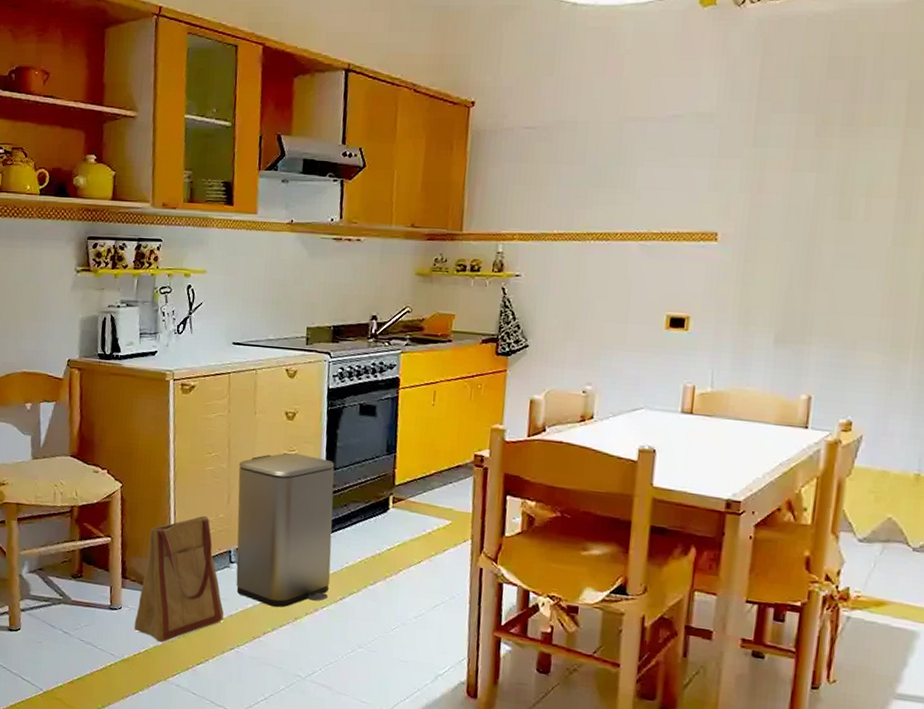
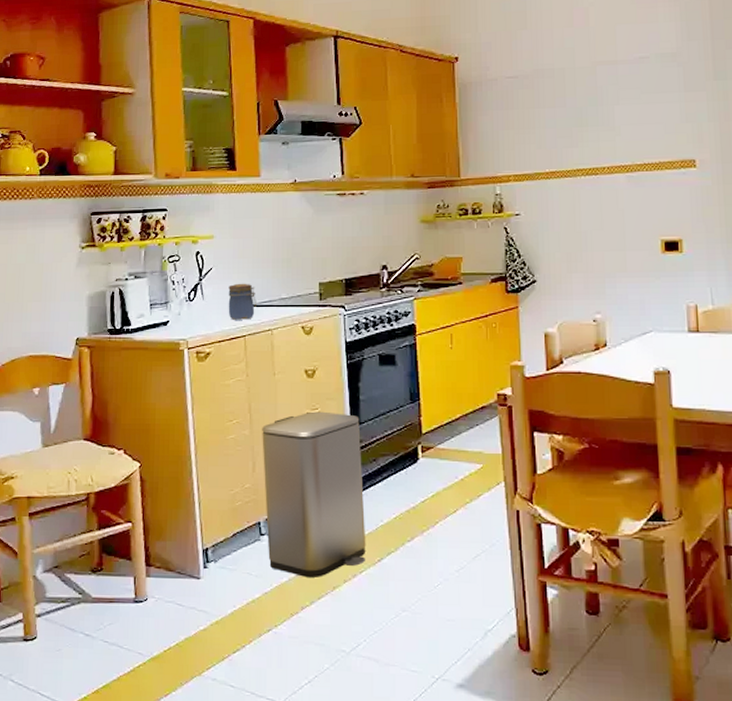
shopping bag: present [134,516,224,643] -> none [162,488,258,633]
jar: none [215,320,244,357] -> present [228,283,256,320]

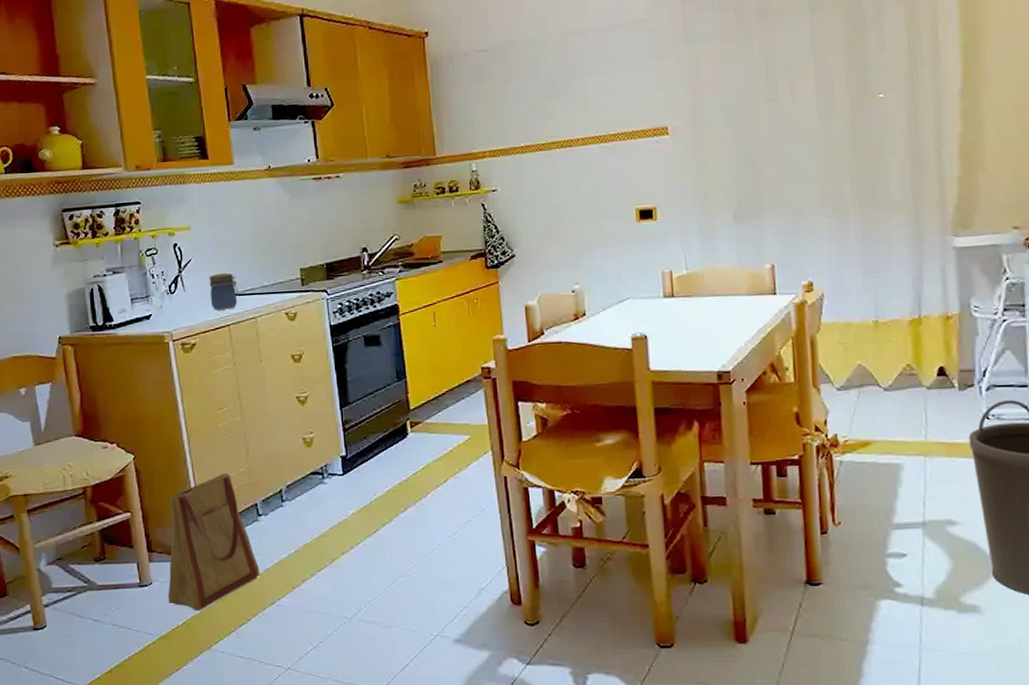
shopping bag: none [162,488,258,633] -> present [167,473,260,612]
pedal bin: present [262,411,366,579] -> none [253,394,362,553]

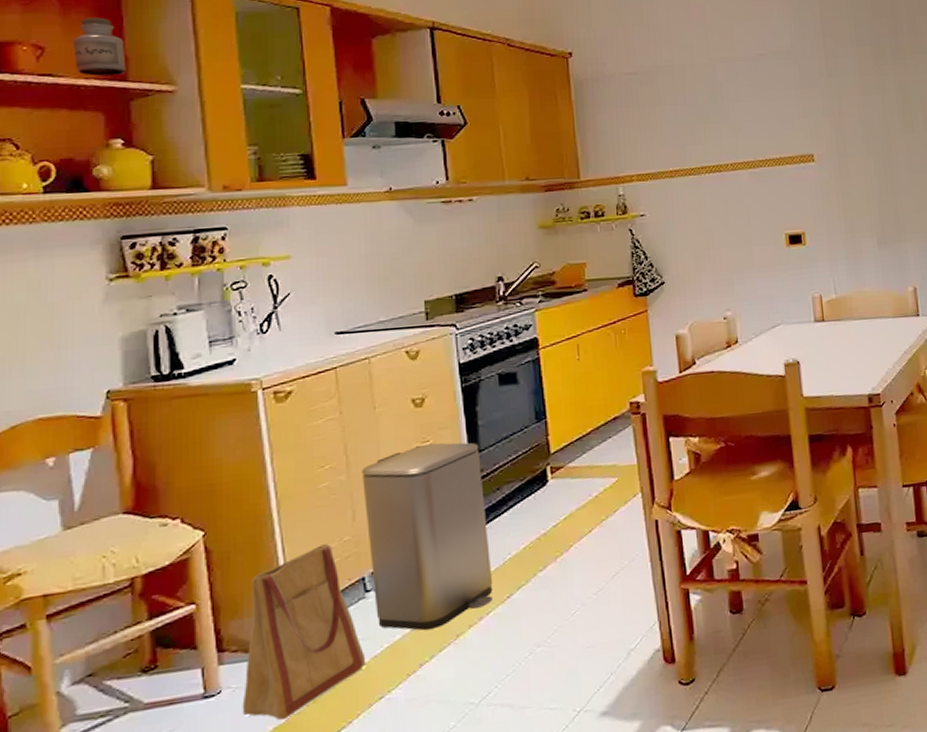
jar: none [18,21,59,73] -> present [73,17,126,77]
jar: present [209,272,239,310] -> none [312,307,349,351]
pedal bin: none [253,394,362,553] -> present [362,442,493,631]

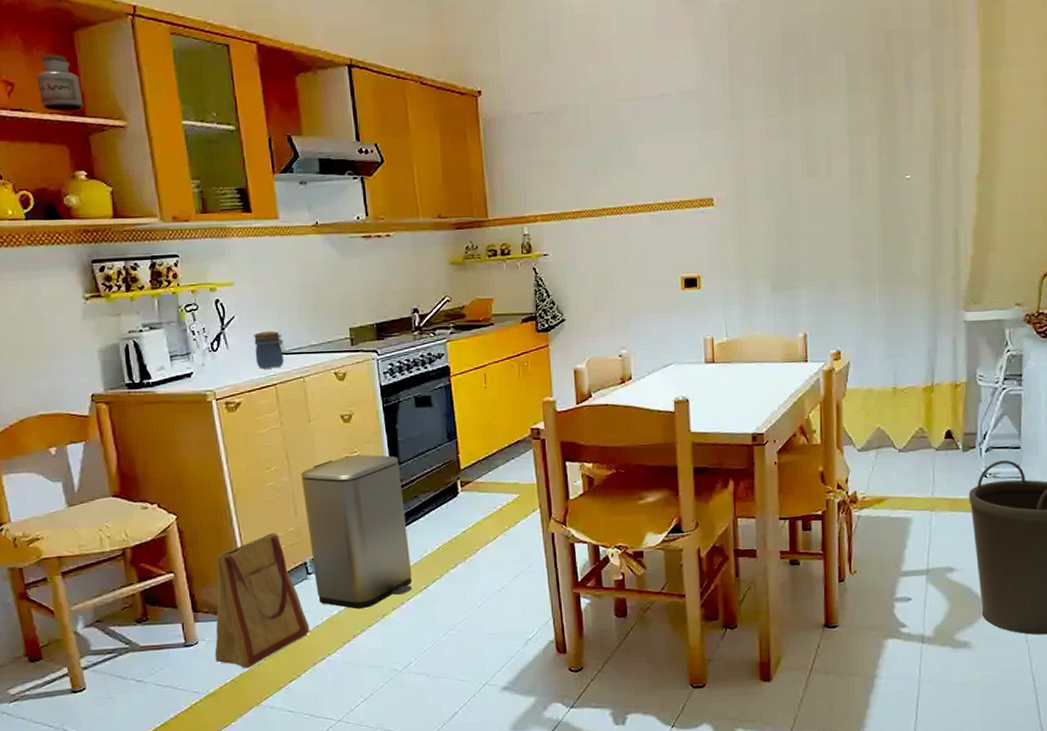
jar: none [312,307,349,351] -> present [254,331,285,369]

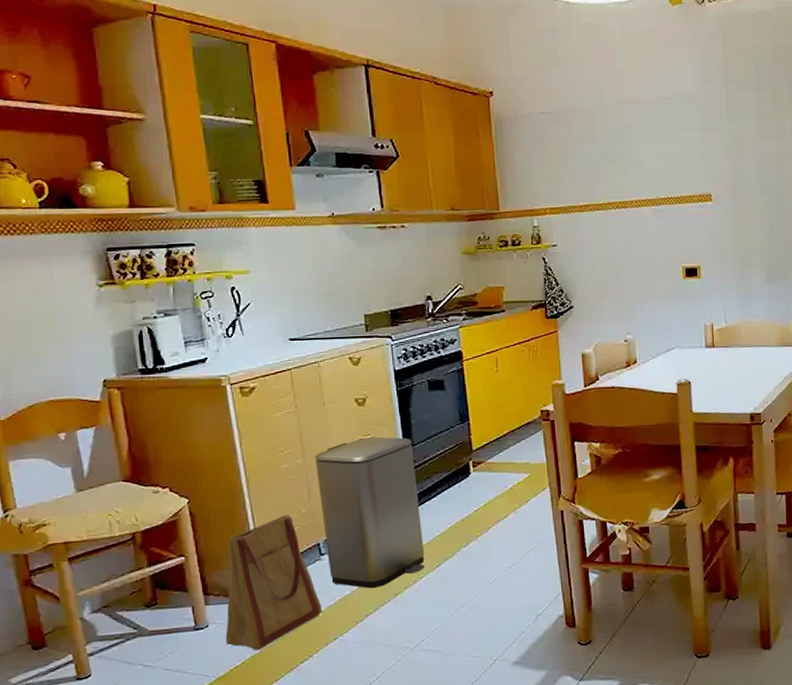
jar: present [36,54,84,112] -> none [54,49,102,105]
jar: present [254,331,285,369] -> none [269,317,301,354]

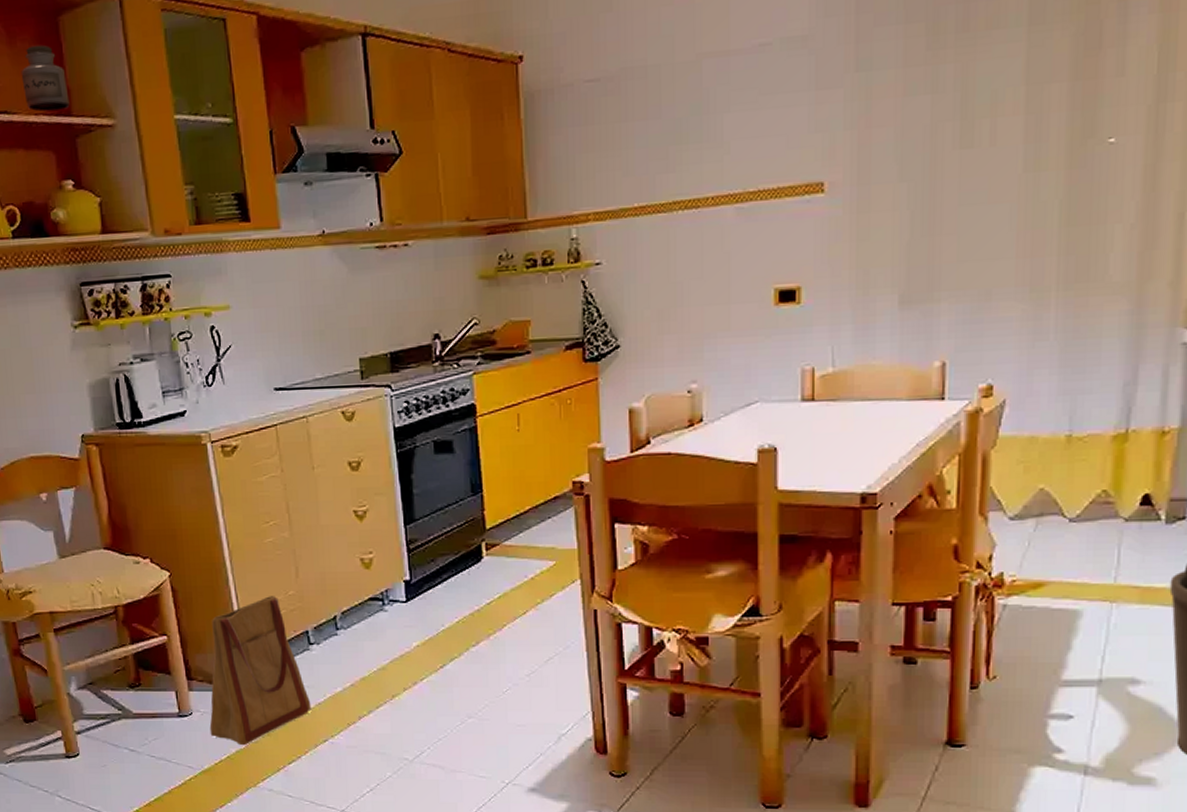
jar: none [54,49,102,105] -> present [21,44,70,112]
pedal bin: present [315,436,425,589] -> none [303,508,427,688]

